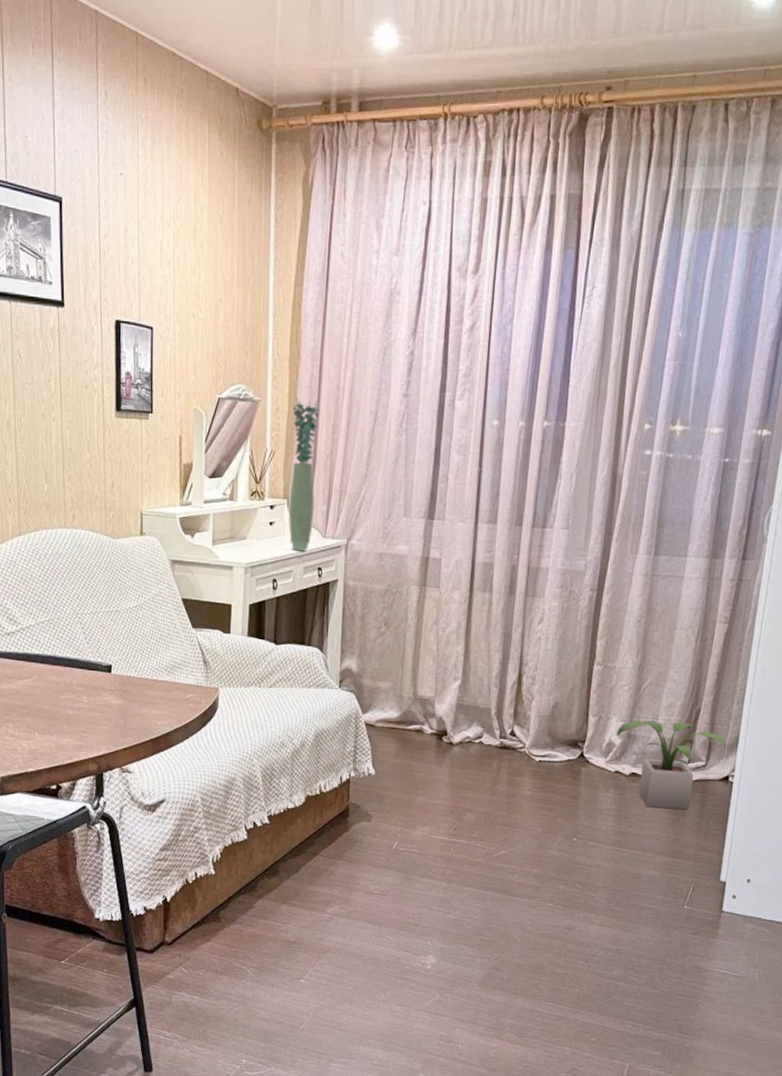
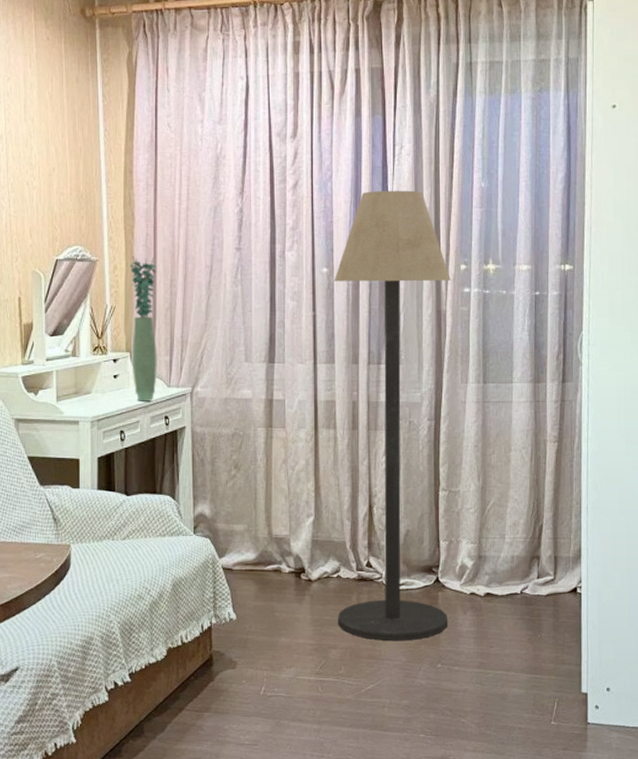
floor lamp: none [476,336,633,812] -> present [334,190,452,641]
potted plant: present [616,720,727,811] -> none [468,539,572,626]

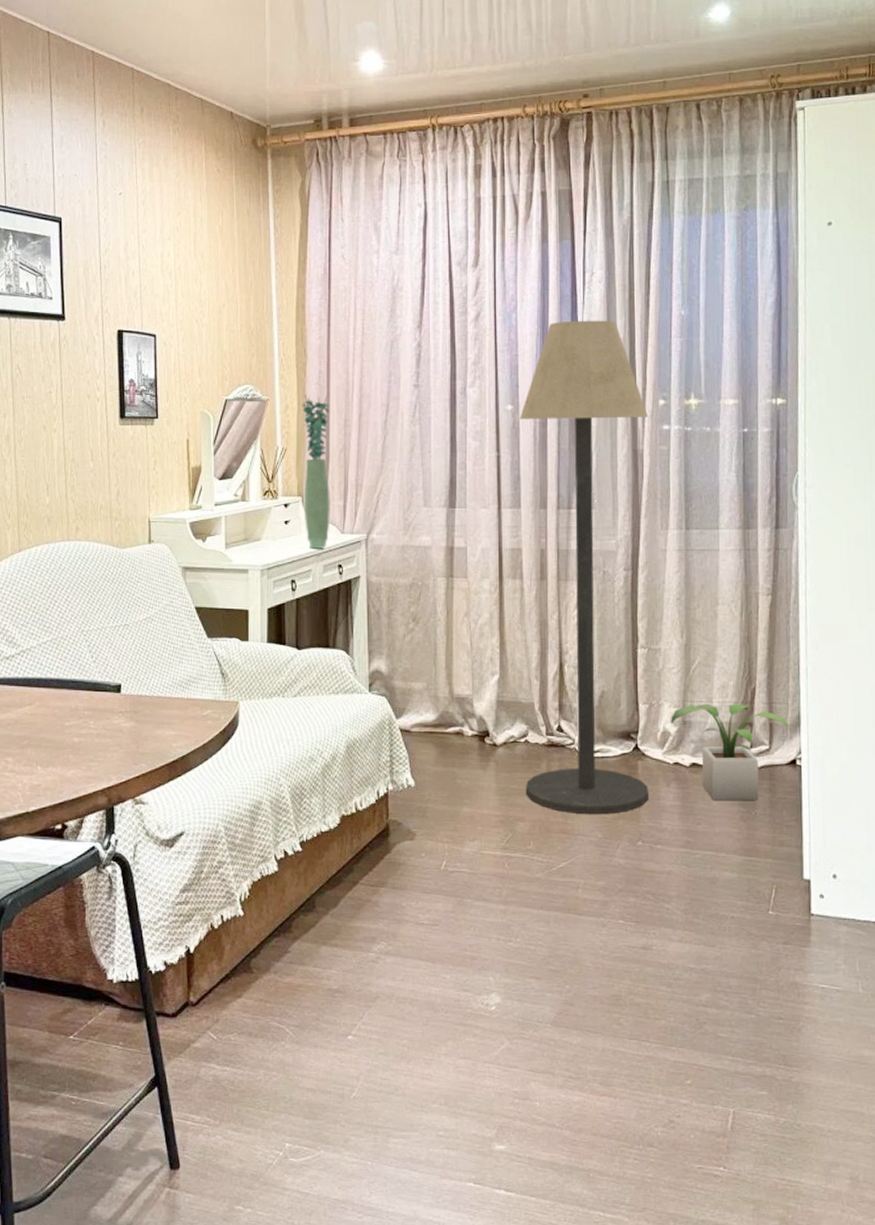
potted plant: none [468,539,572,626] -> present [671,703,789,801]

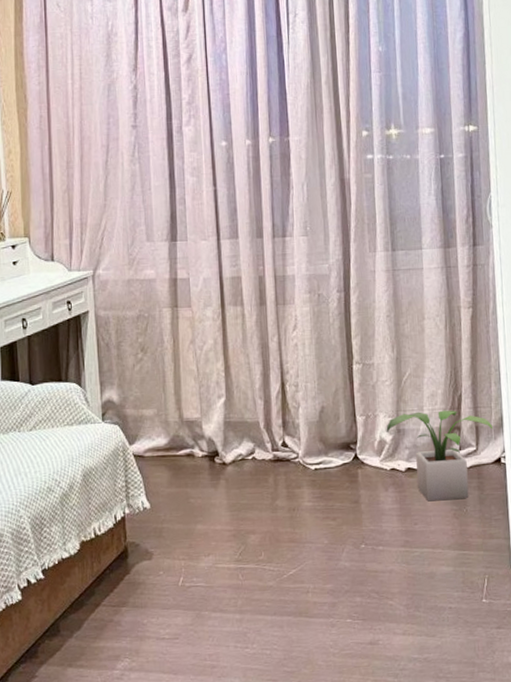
vase: present [301,395,330,549] -> none [24,139,57,287]
floor lamp: present [519,320,649,815] -> none [233,58,369,523]

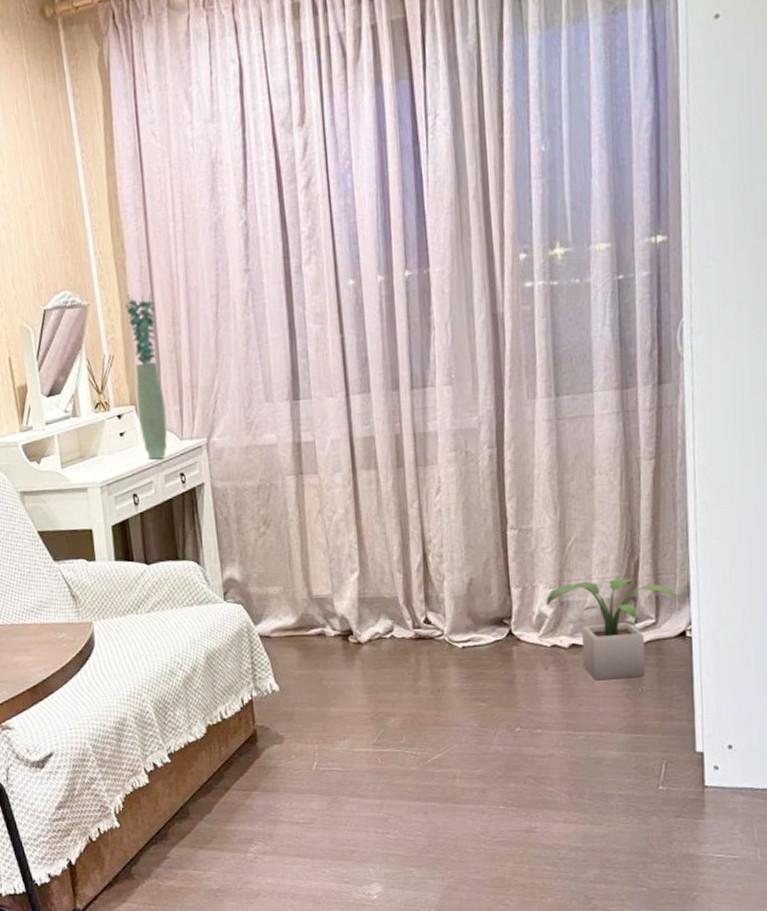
vase: none [24,139,57,287] -> present [125,293,168,460]

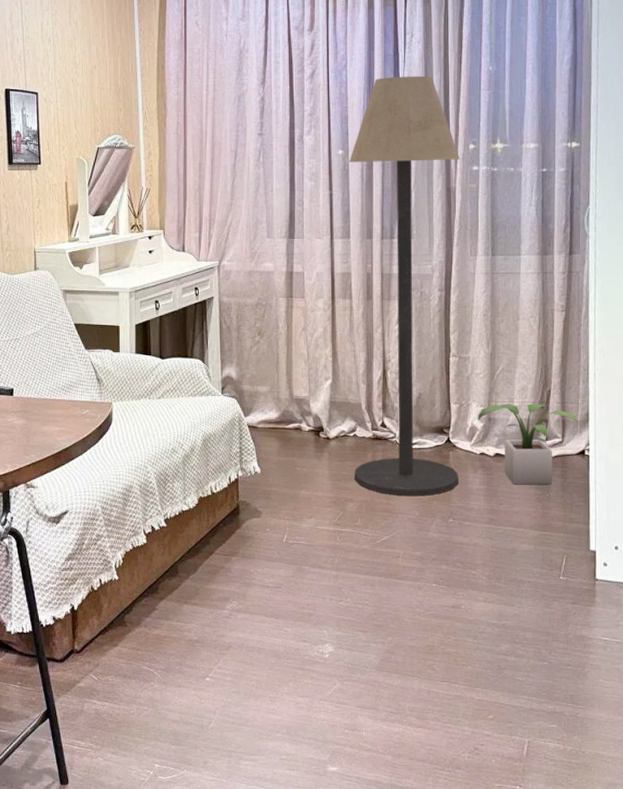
vase: present [125,293,168,460] -> none [162,143,188,274]
floor lamp: none [362,168,525,705] -> present [349,76,461,497]

